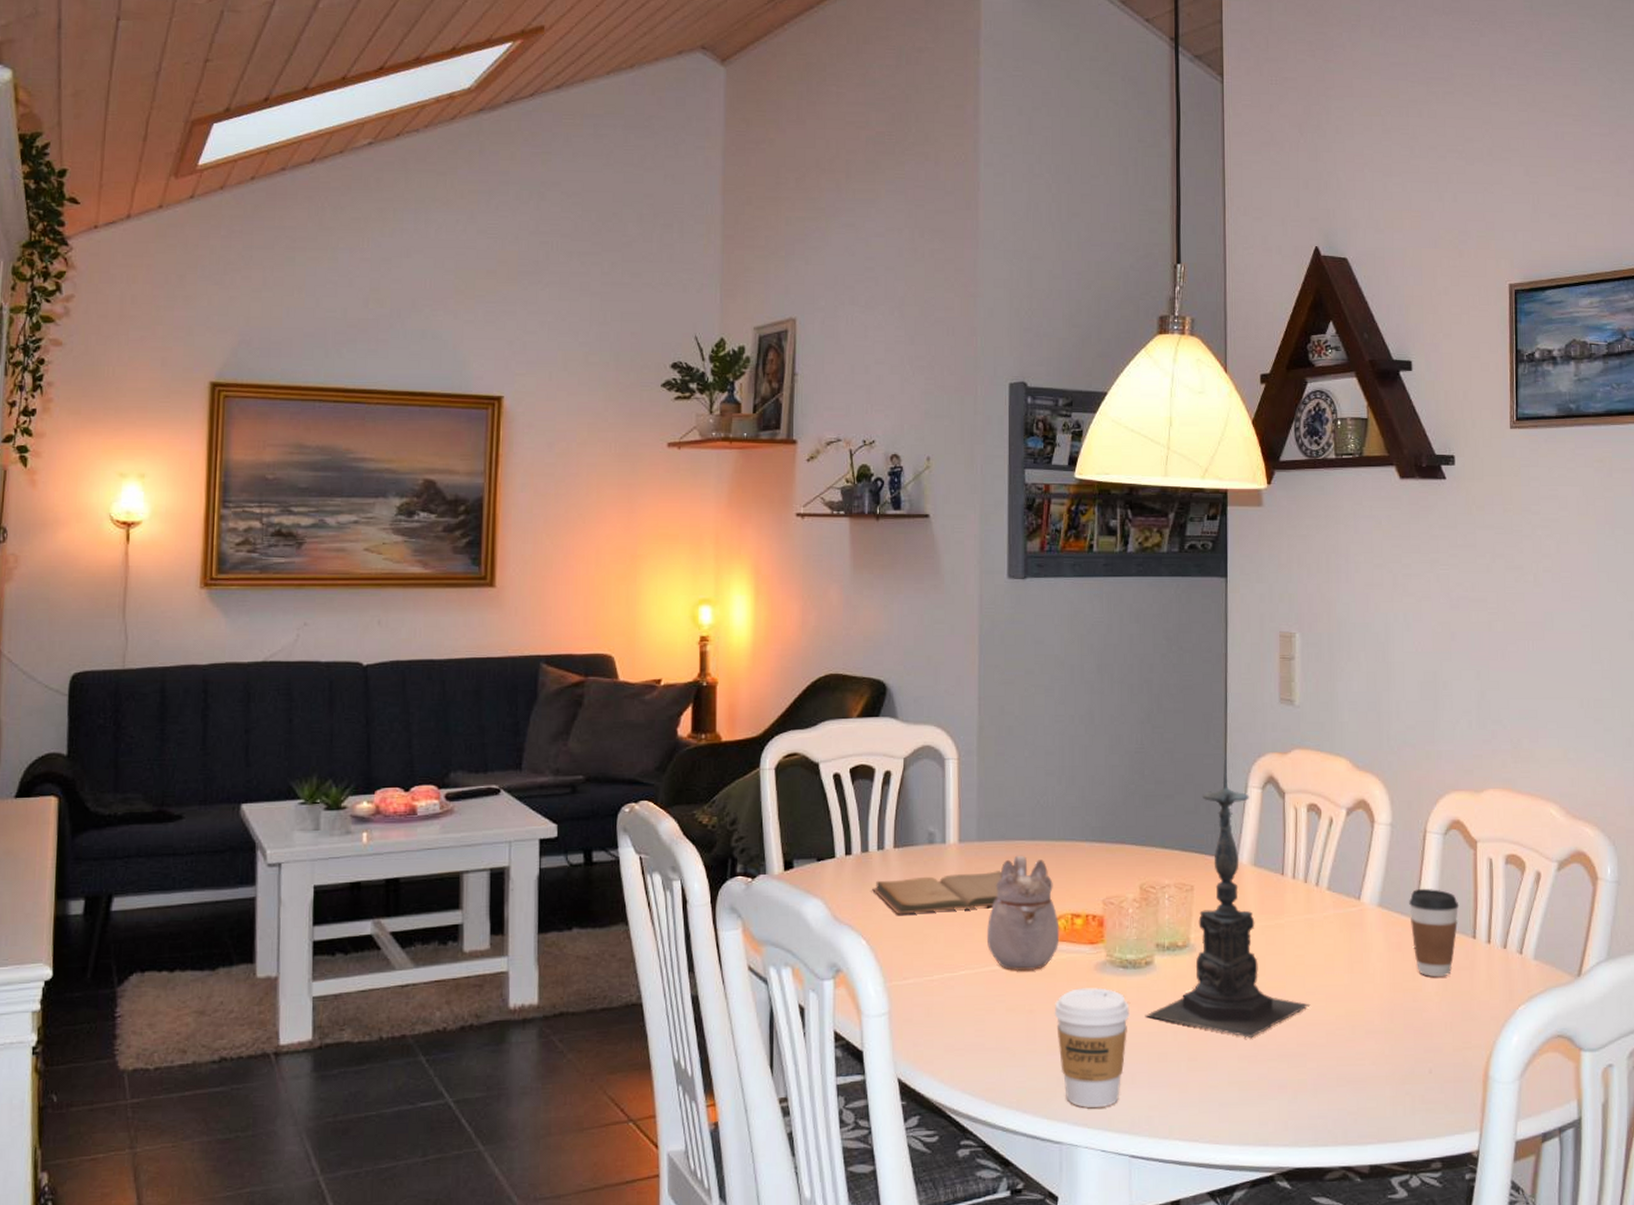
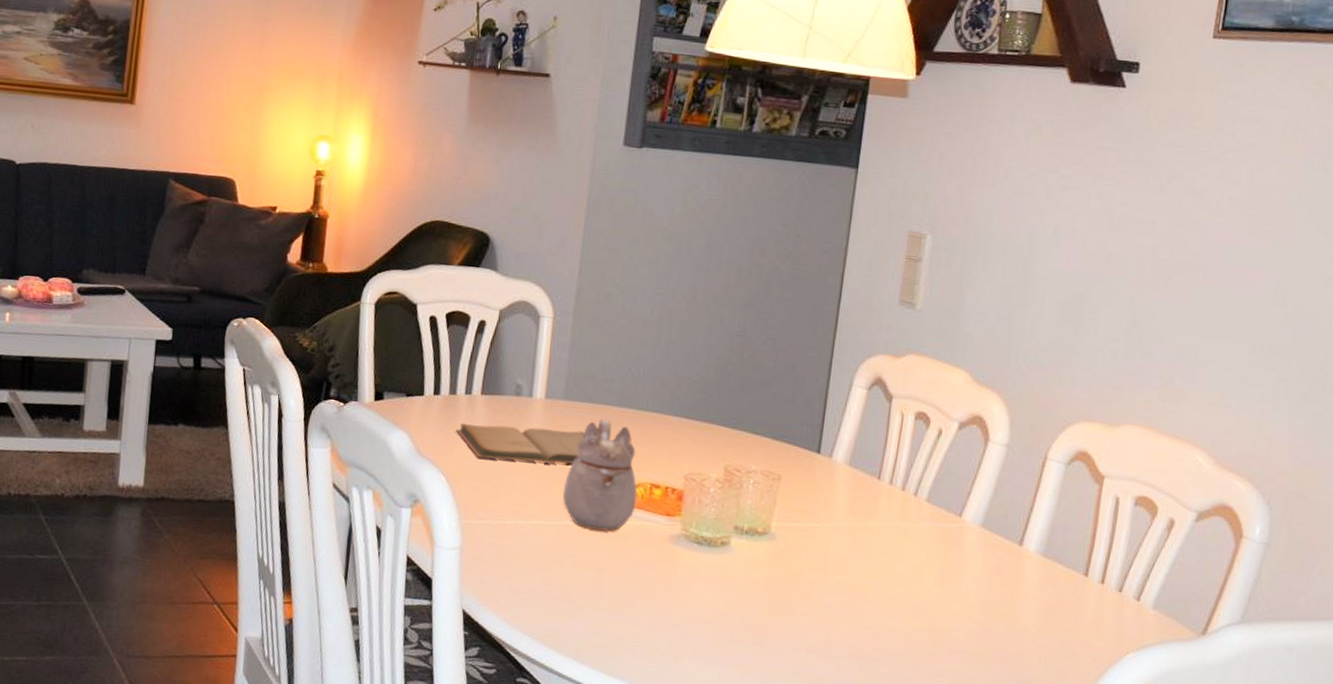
coffee cup: present [1054,988,1130,1108] -> none [622,556,700,673]
candle holder: present [1145,757,1311,1039] -> none [714,352,892,635]
coffee cup: present [1409,888,1459,978] -> none [1015,515,1074,610]

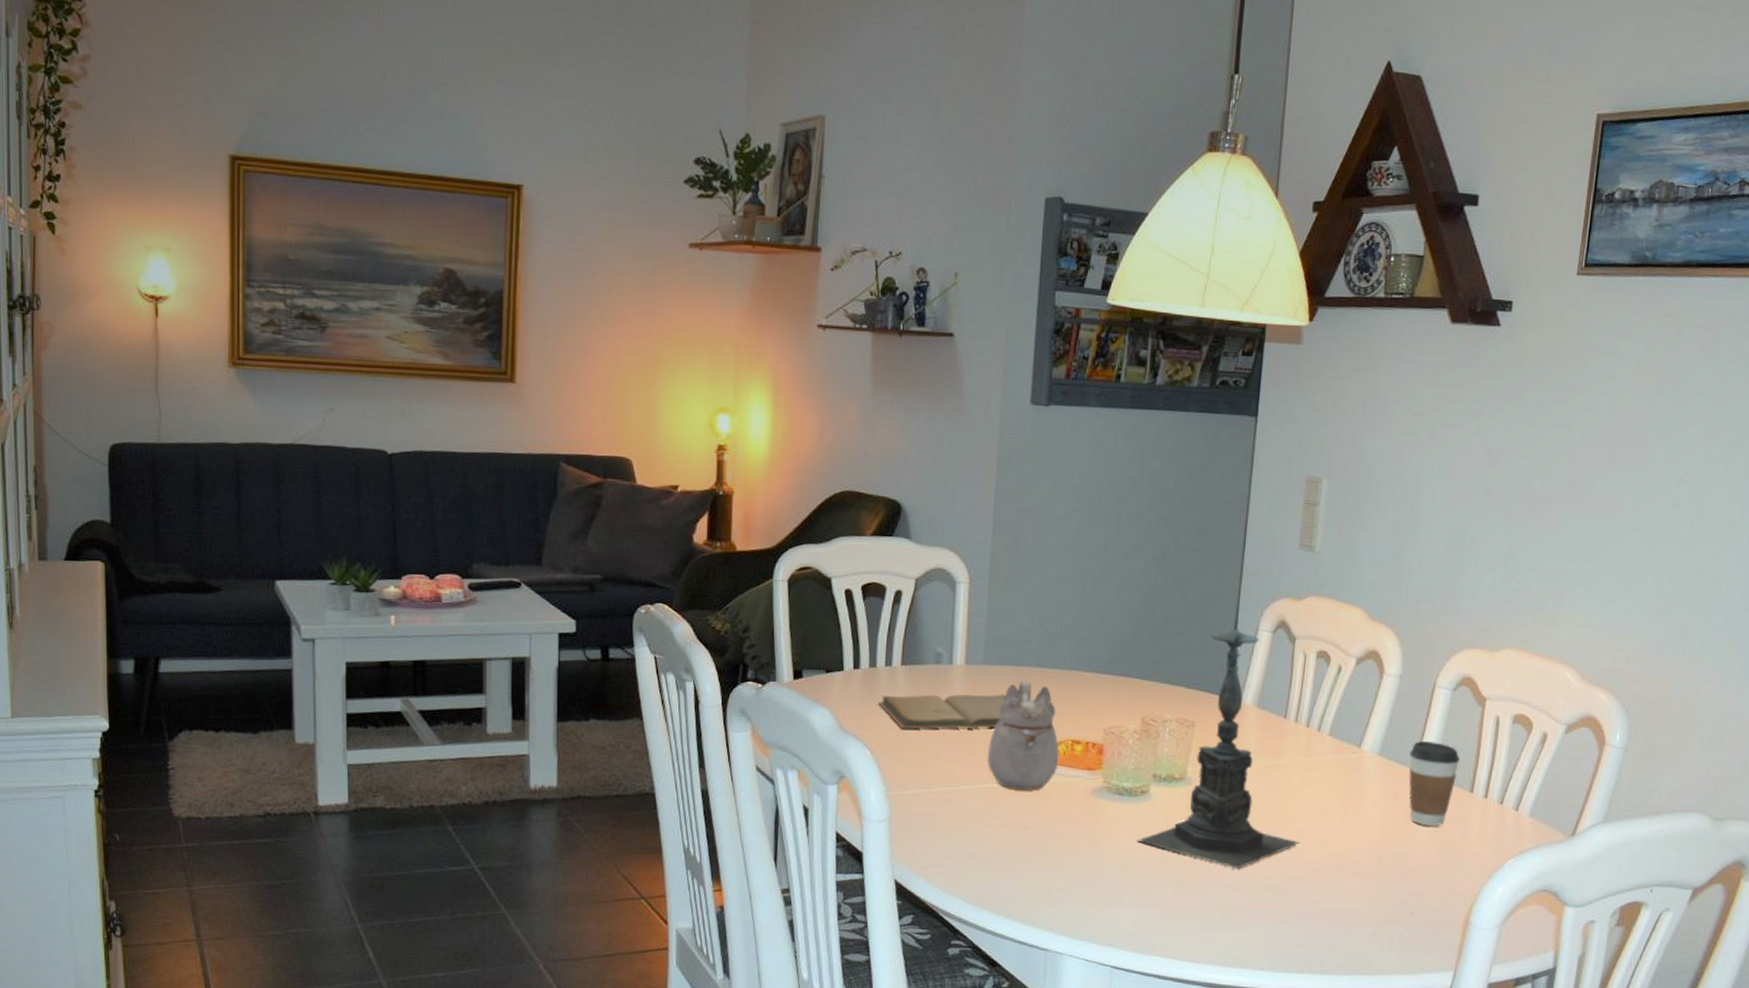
candle holder: none [714,352,892,635] -> present [1136,599,1300,870]
coffee cup: none [1015,515,1074,610] -> present [1409,740,1461,827]

